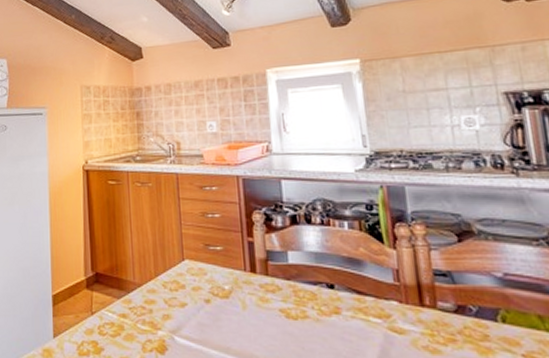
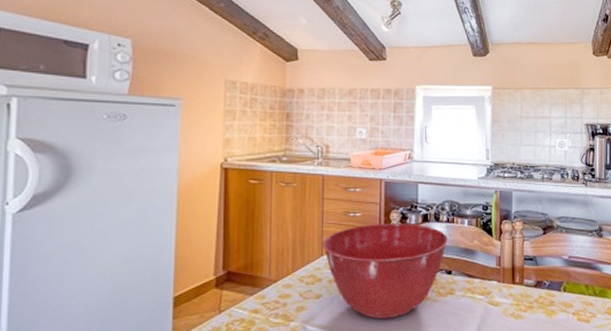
mixing bowl: none [183,226,325,338] -> present [323,223,448,320]

